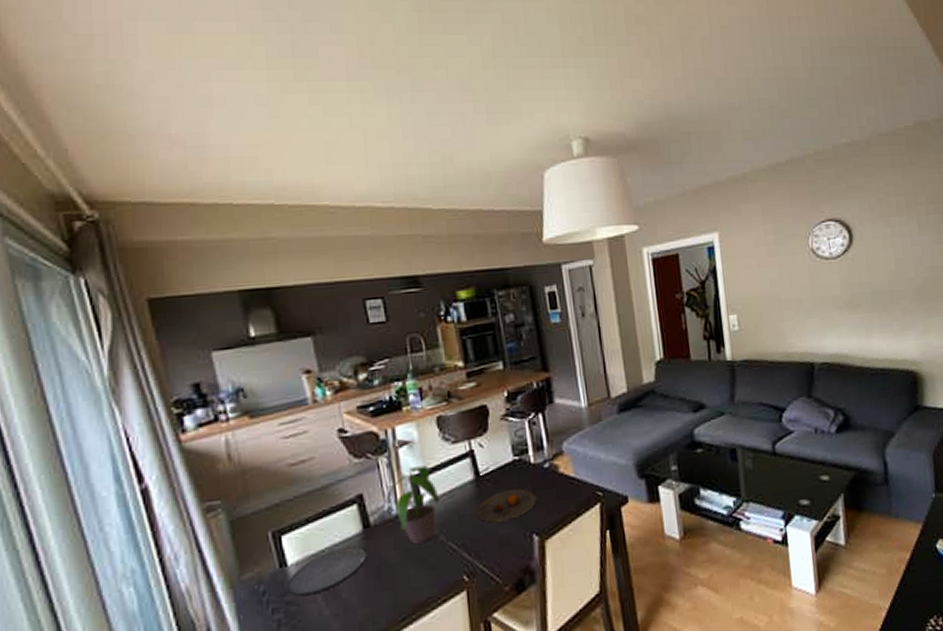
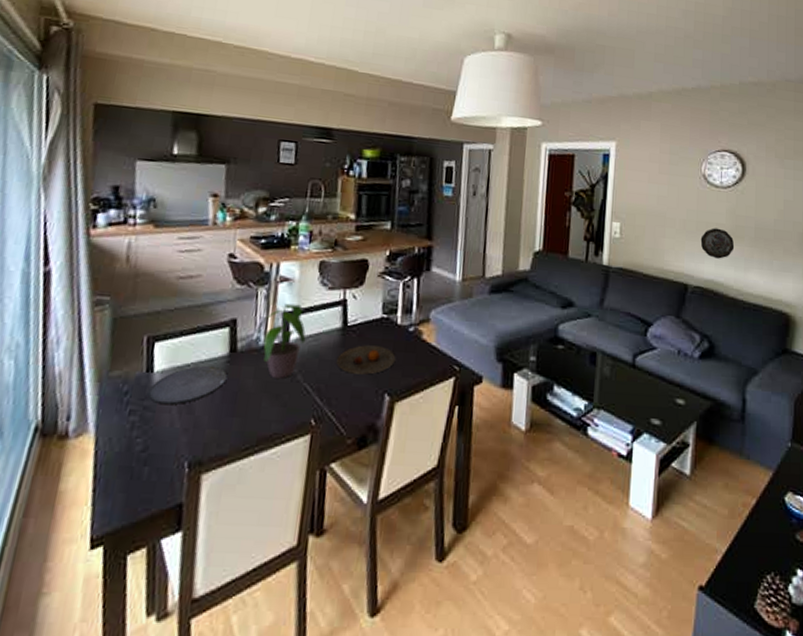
decorative plate: none [819,300,854,332] -> present [700,228,735,259]

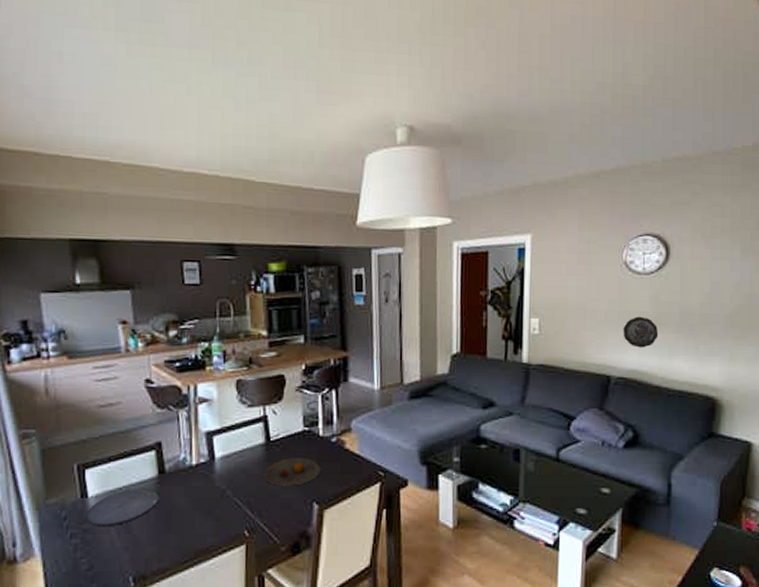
potted plant: present [254,303,306,379] -> none [181,423,231,495]

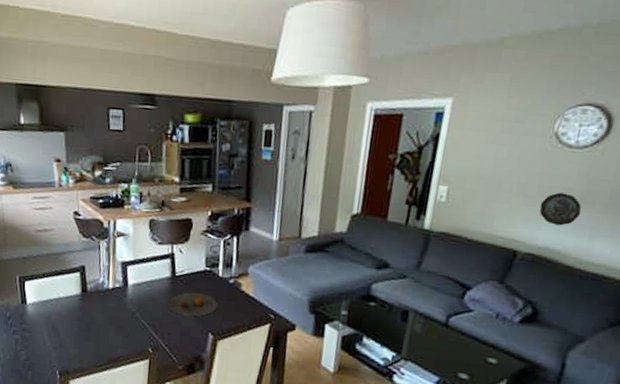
plate: present [85,487,160,527] -> none [24,301,82,329]

